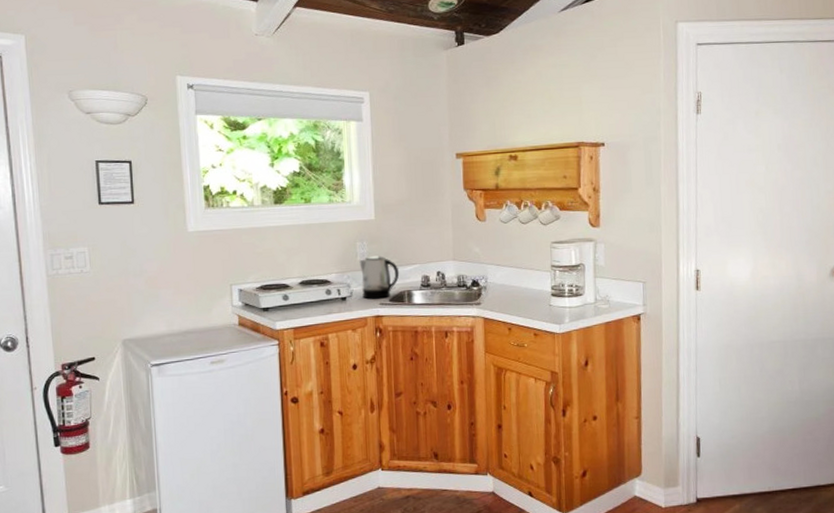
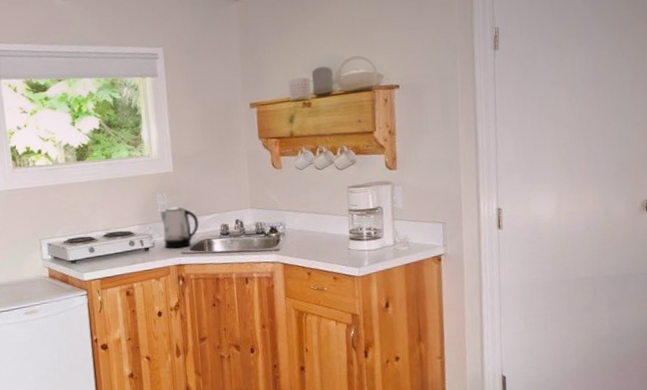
mug: none [495,130,522,155] -> present [288,77,315,103]
canister: none [511,119,548,152] -> present [304,66,341,98]
teapot: none [542,112,591,149] -> present [335,55,385,94]

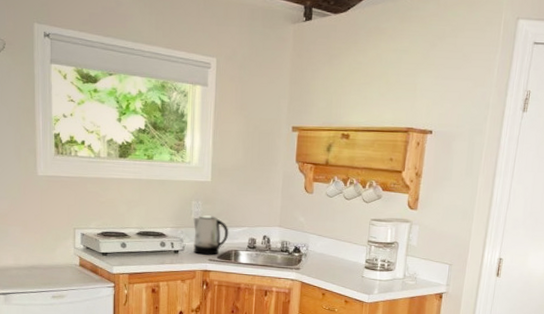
mug: present [288,77,315,103] -> none [330,109,354,134]
canister: present [304,66,341,98] -> none [346,101,379,132]
teapot: present [335,55,385,94] -> none [375,96,421,133]

